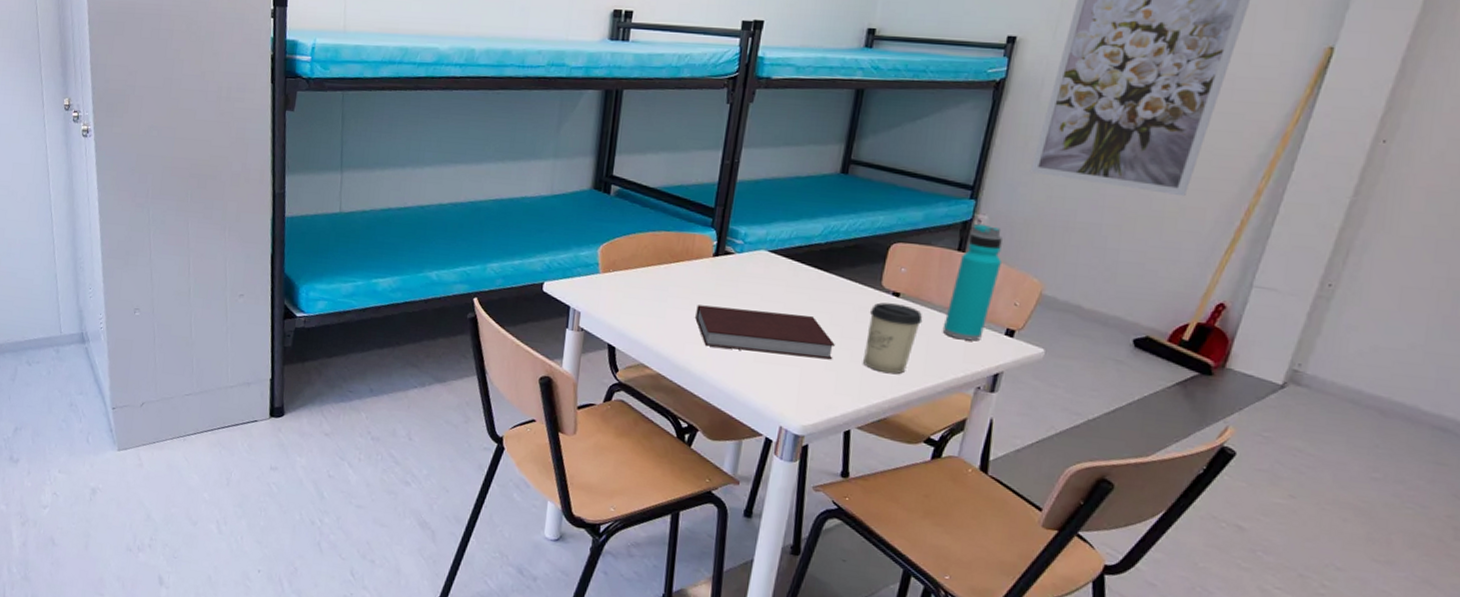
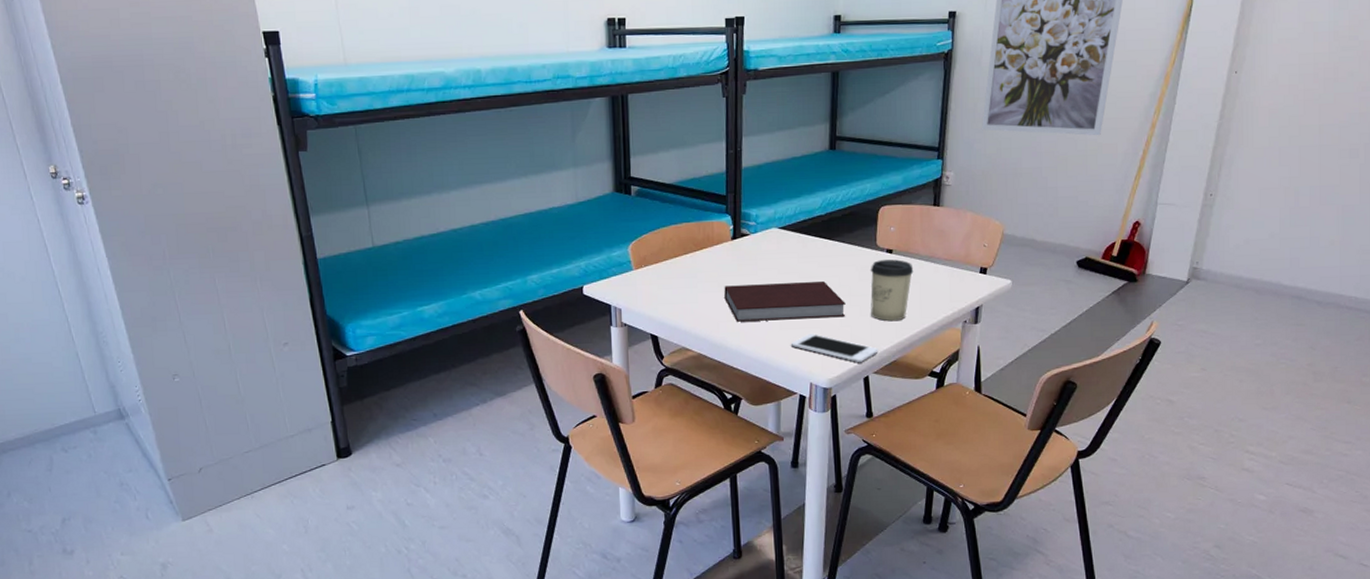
cell phone: none [763,372,867,414] -> present [790,334,878,363]
water bottle: present [942,223,1002,341] -> none [930,179,969,283]

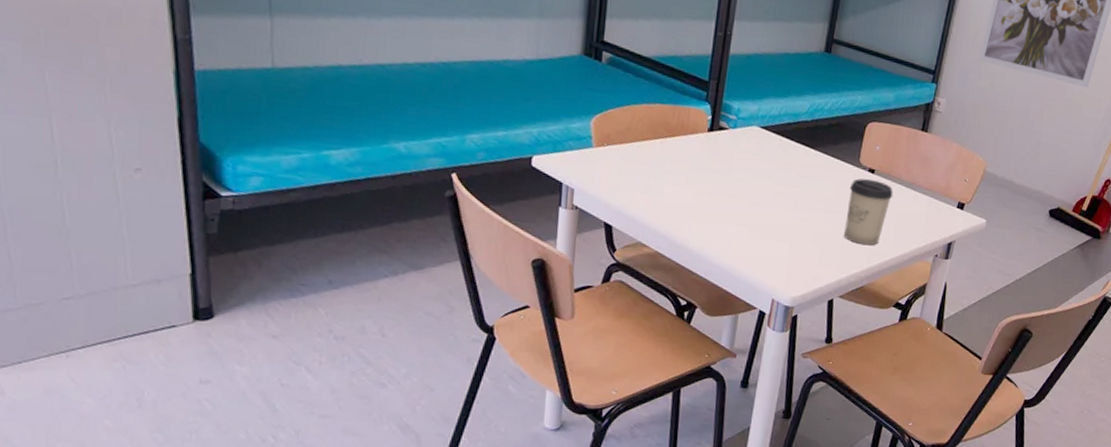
notebook: present [724,281,846,322] -> none [692,181,820,234]
cell phone: present [790,334,878,363] -> none [756,246,847,285]

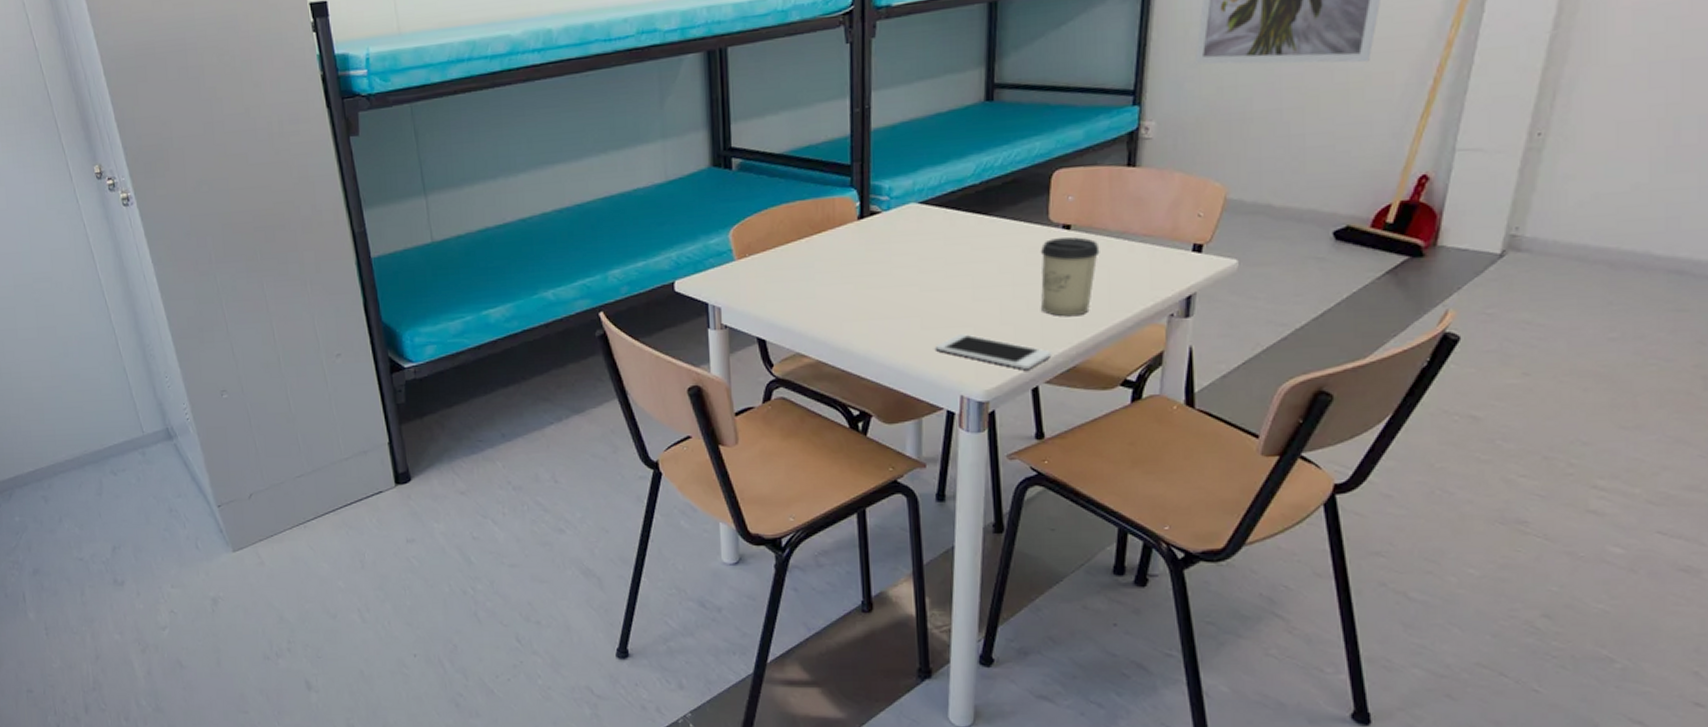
cell phone: none [756,246,847,285] -> present [934,334,1052,370]

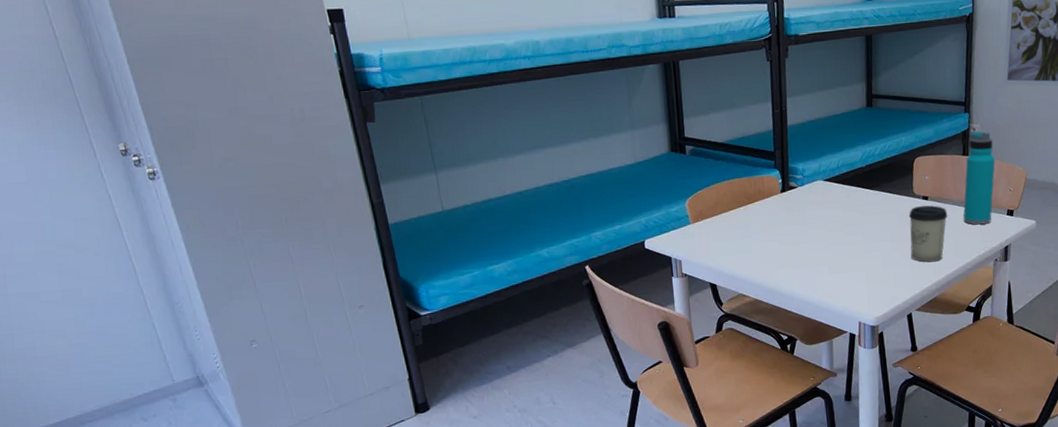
cell phone: present [934,334,1052,370] -> none [839,276,920,302]
water bottle: none [1123,131,1177,265] -> present [963,131,995,225]

